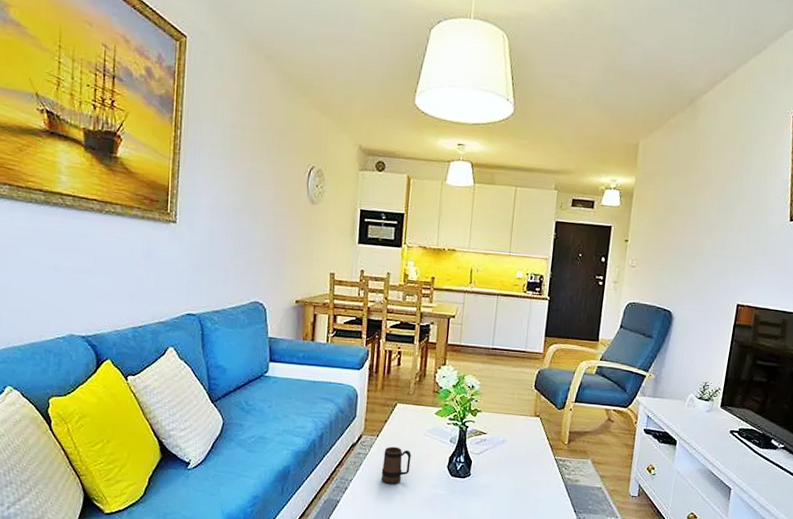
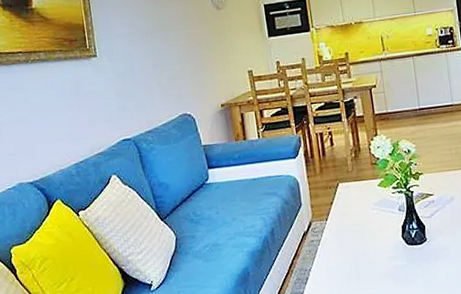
mug: present [381,446,411,484] -> none [336,226,366,266]

